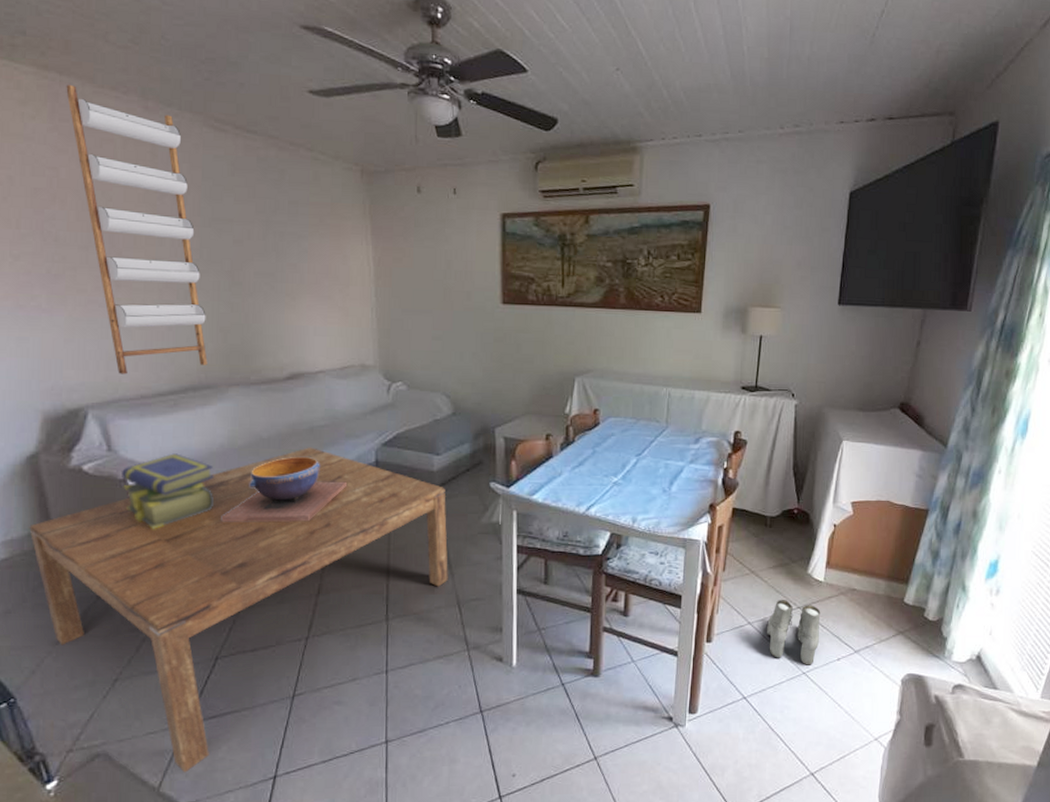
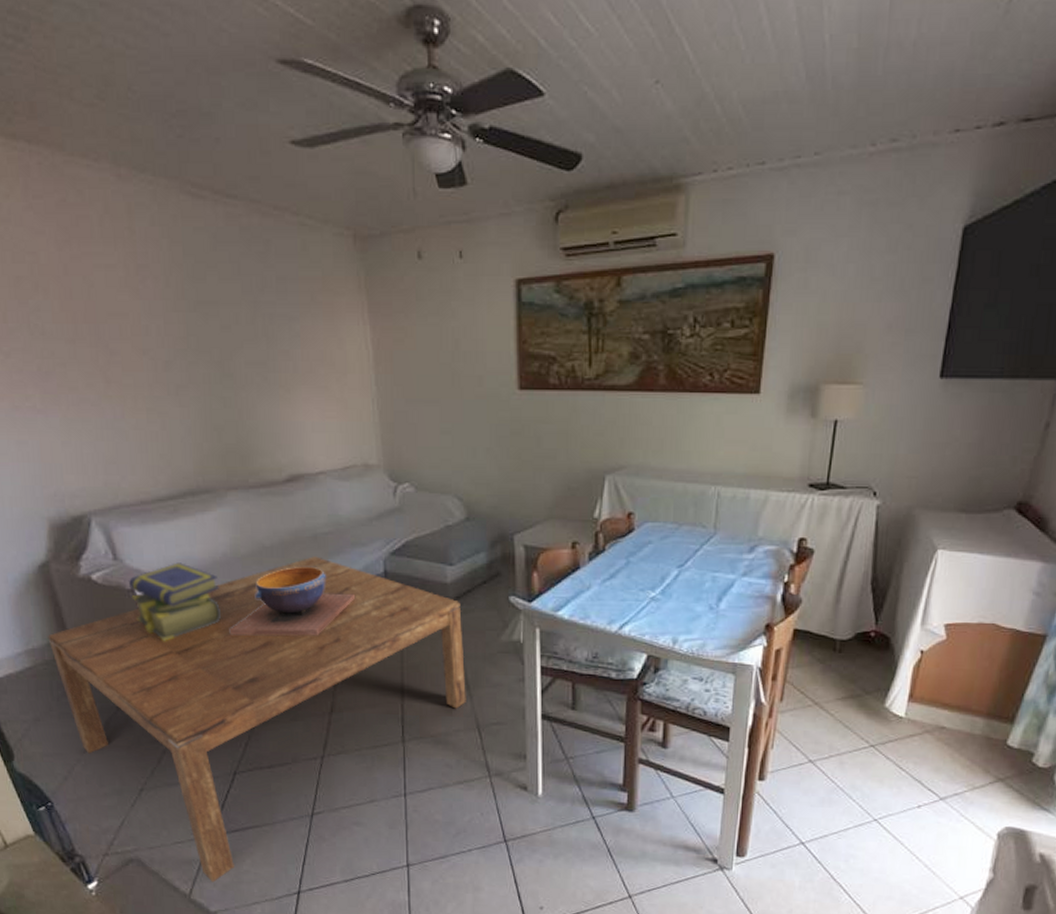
shelf: present [66,84,208,375] -> none [36,154,204,479]
boots: present [767,599,821,665] -> none [831,735,899,812]

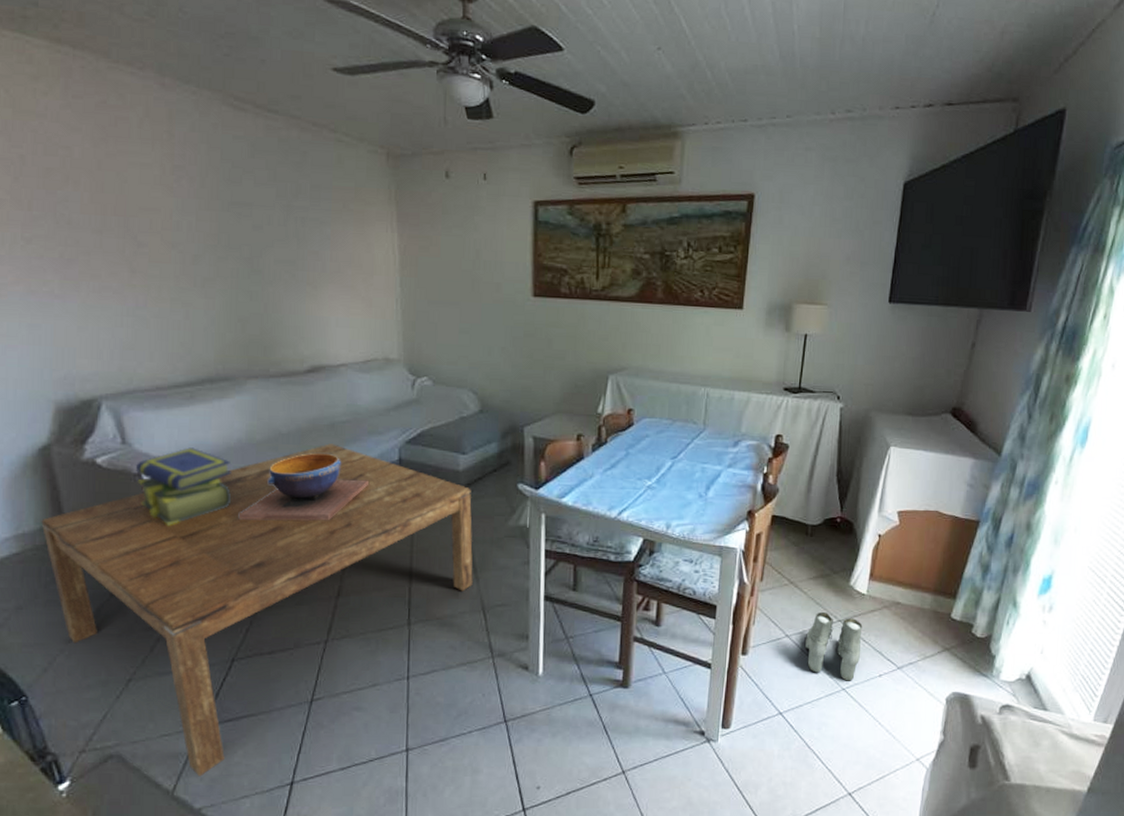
boots: none [831,735,899,812] -> present [805,611,863,681]

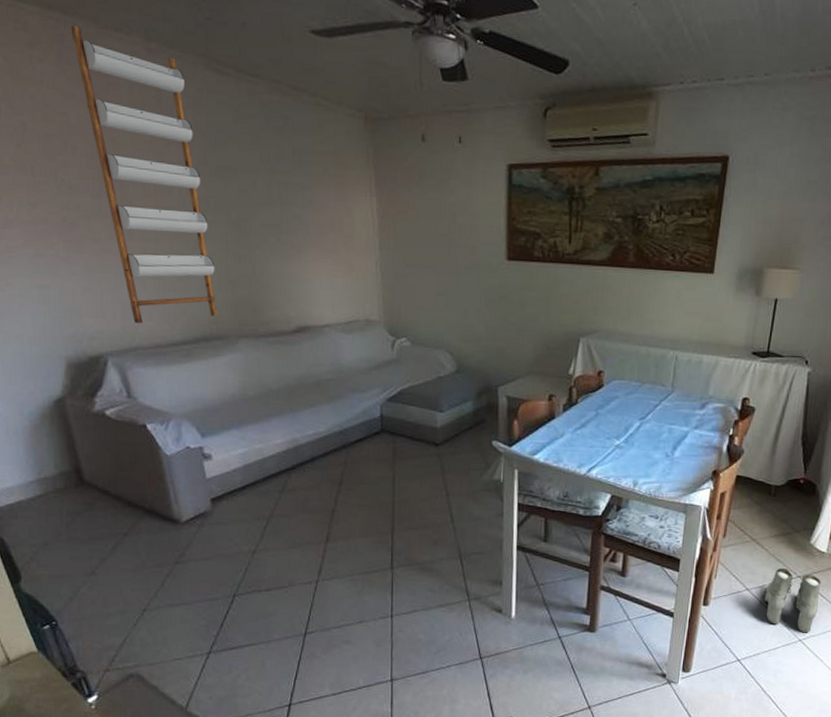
coffee table: present [41,443,473,777] -> none [60,400,451,696]
shelf: none [80,58,225,365] -> present [71,24,218,324]
stack of books: present [135,447,231,525] -> none [140,401,227,473]
decorative bowl: present [238,452,370,521] -> none [235,408,354,472]

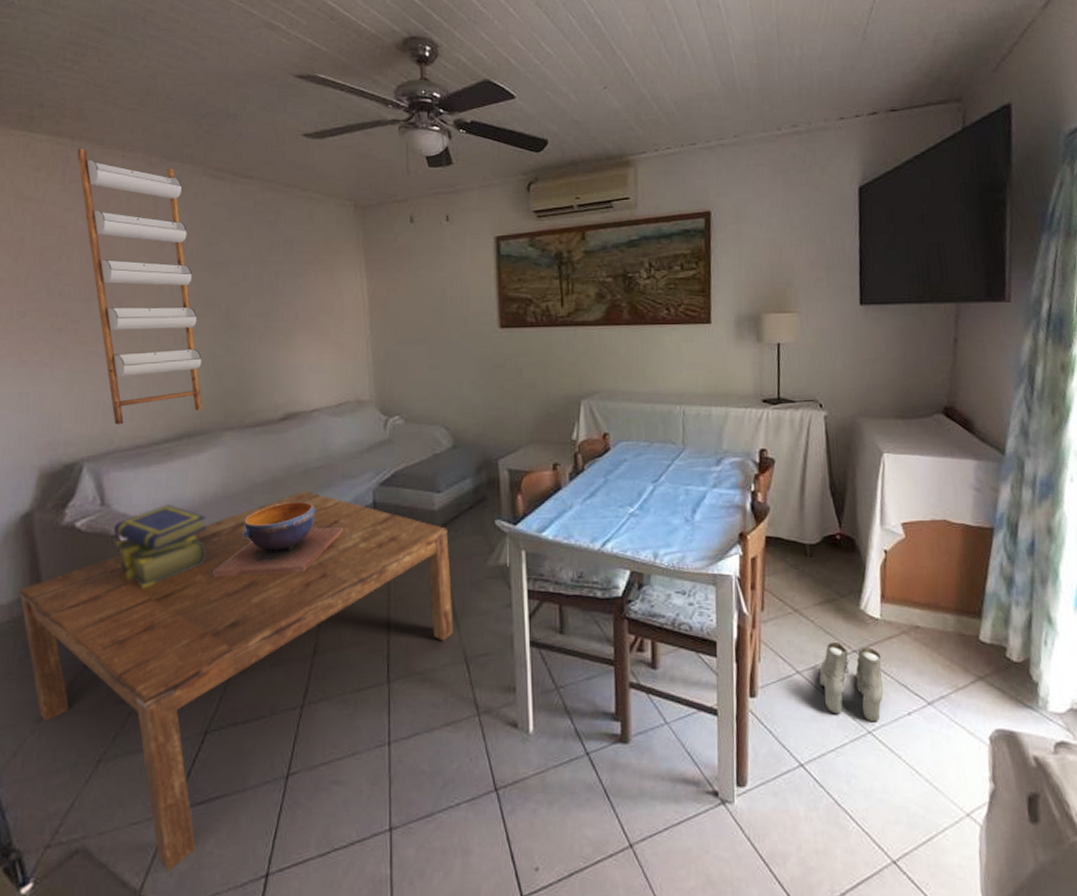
coffee table: none [60,400,451,696] -> present [19,491,454,872]
stack of books: none [140,401,227,473] -> present [113,504,207,588]
decorative bowl: none [235,408,354,472] -> present [213,501,344,577]

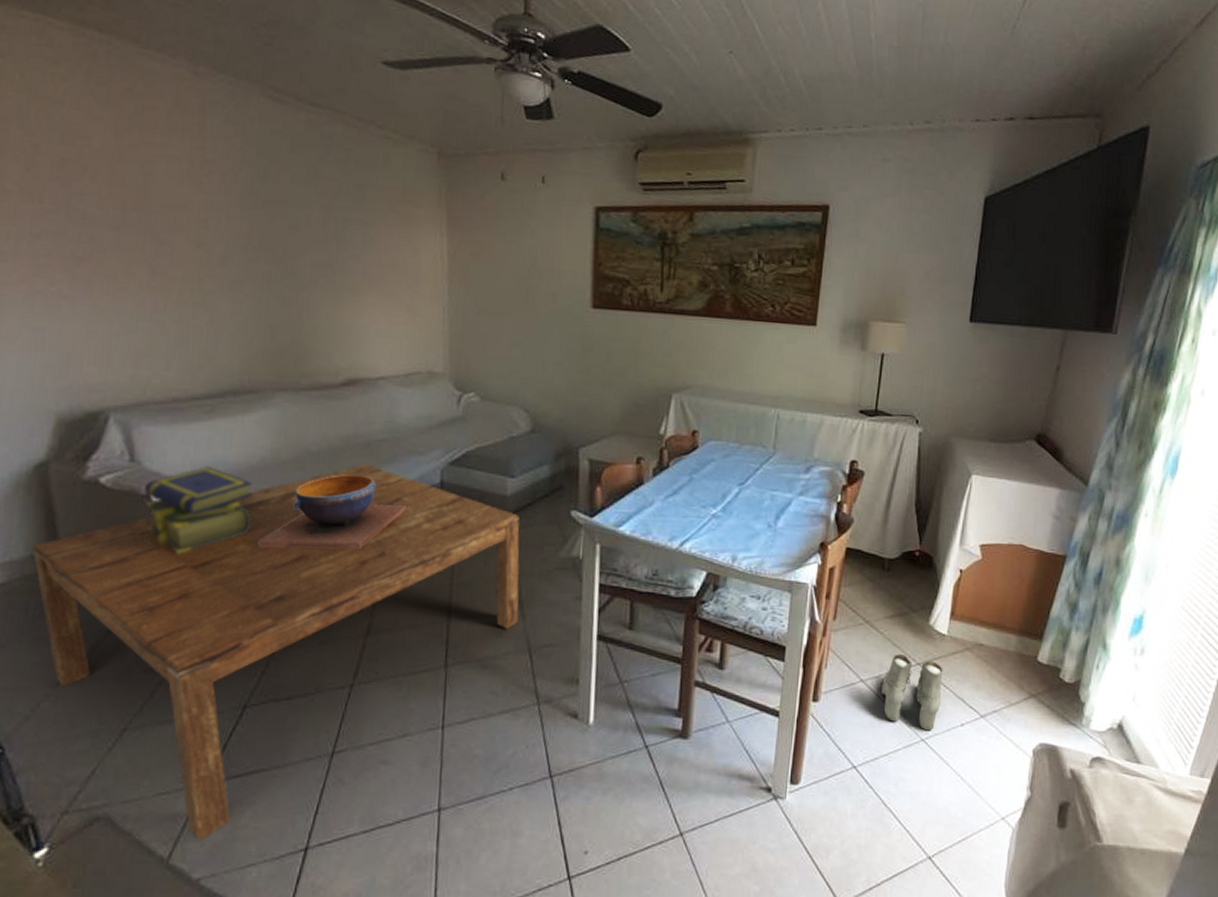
shelf: present [77,147,203,425] -> none [105,43,253,374]

